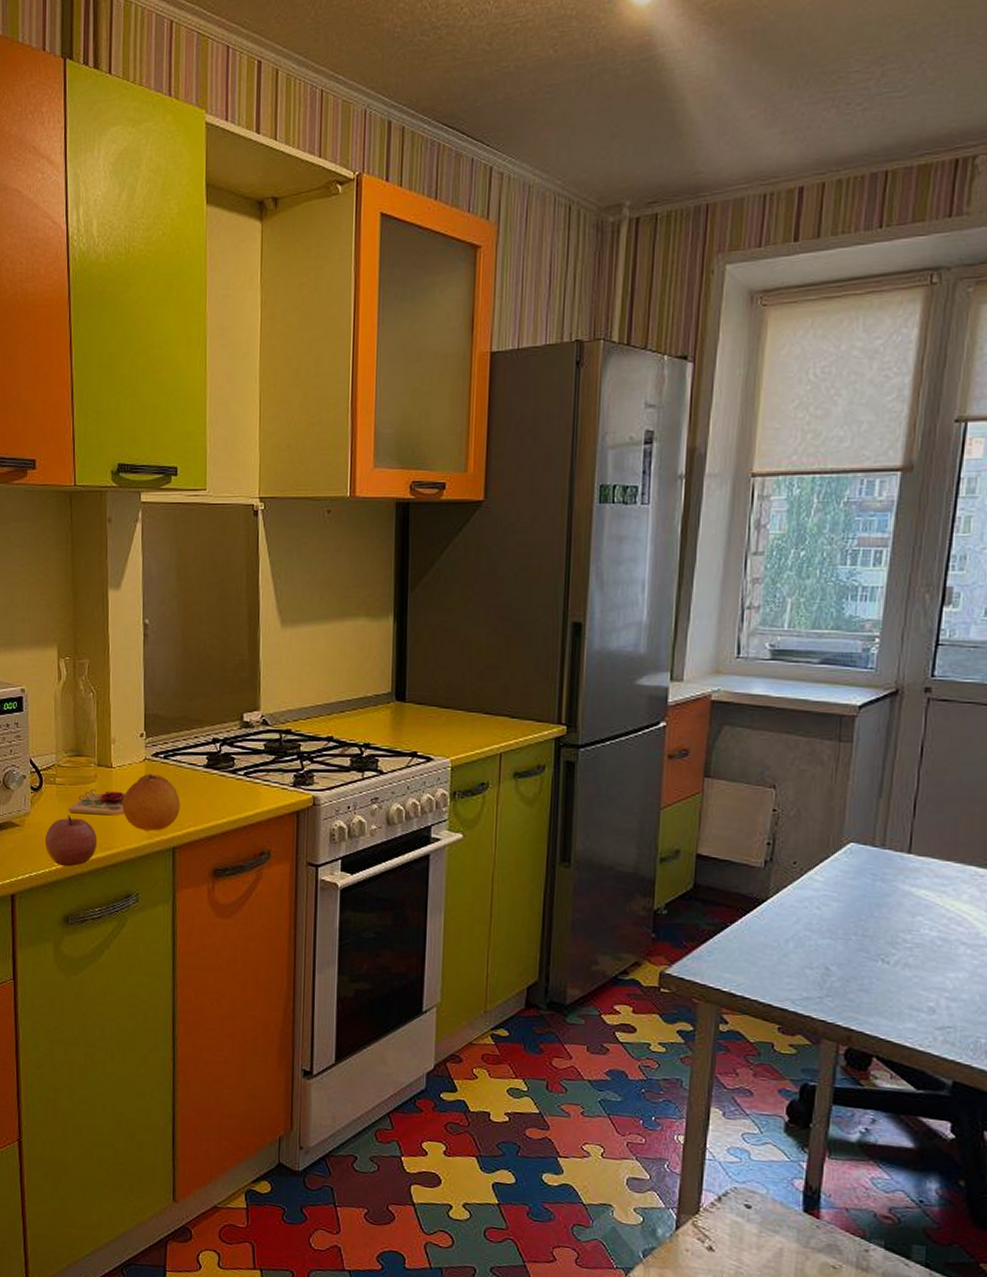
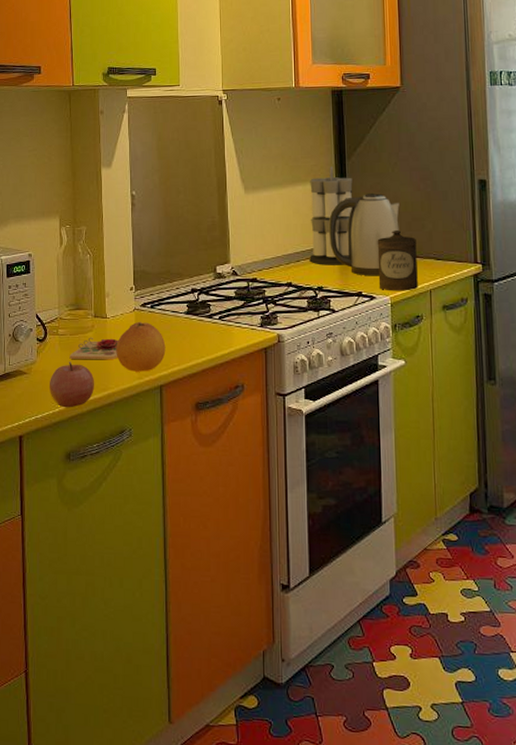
spice rack: none [356,599,415,719] -> present [309,166,353,265]
kettle: none [382,634,471,734] -> present [329,193,400,276]
canister: none [438,680,488,754] -> present [377,230,418,291]

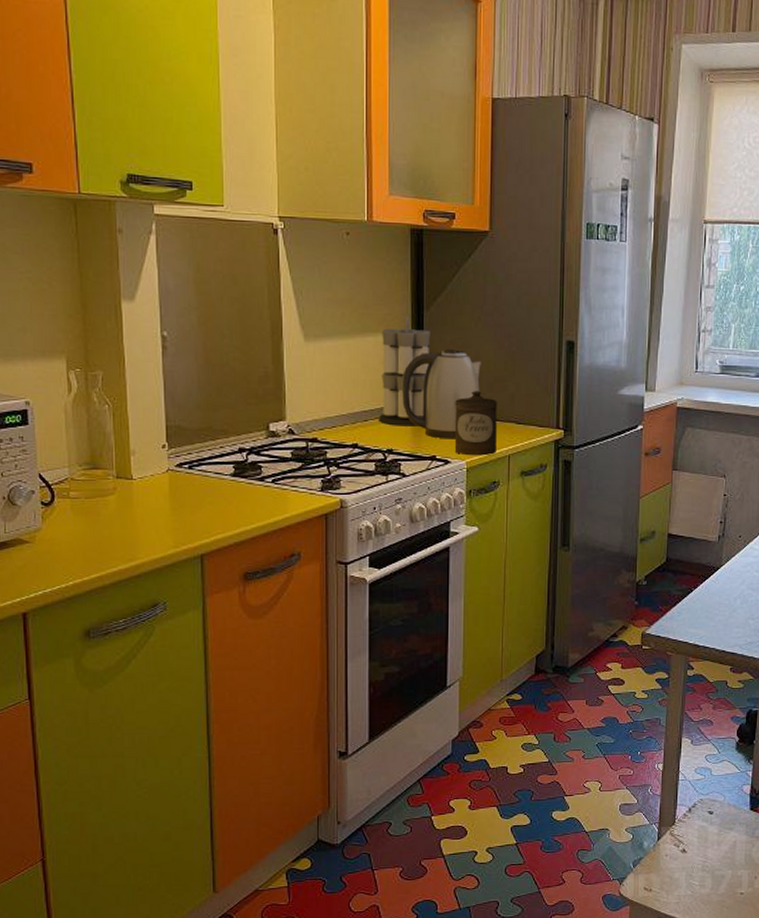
fruit: present [49,361,95,408] -> none [59,528,120,581]
cutting board: present [69,337,118,359] -> none [85,501,148,526]
fruit: present [116,321,166,372] -> none [145,483,208,540]

